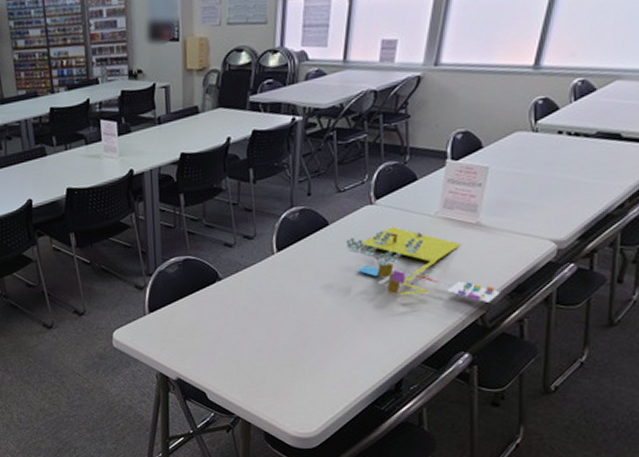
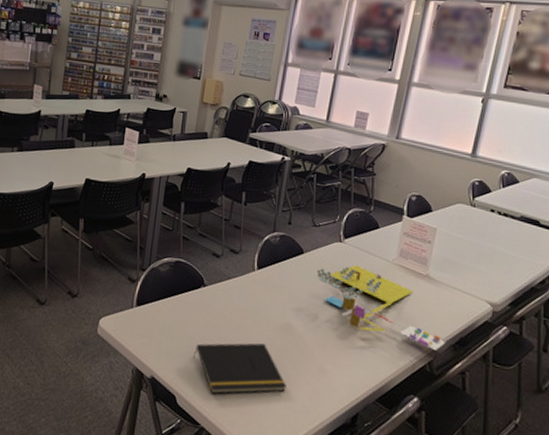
notepad: none [217,327,322,385] -> present [192,343,286,394]

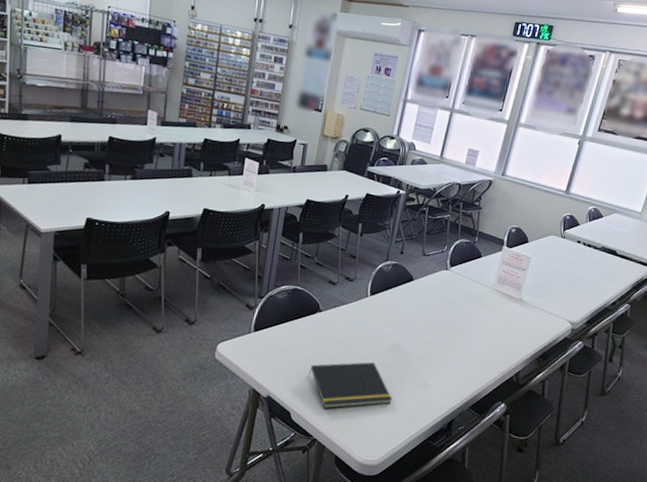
board game: present [316,265,445,350] -> none [424,290,531,363]

